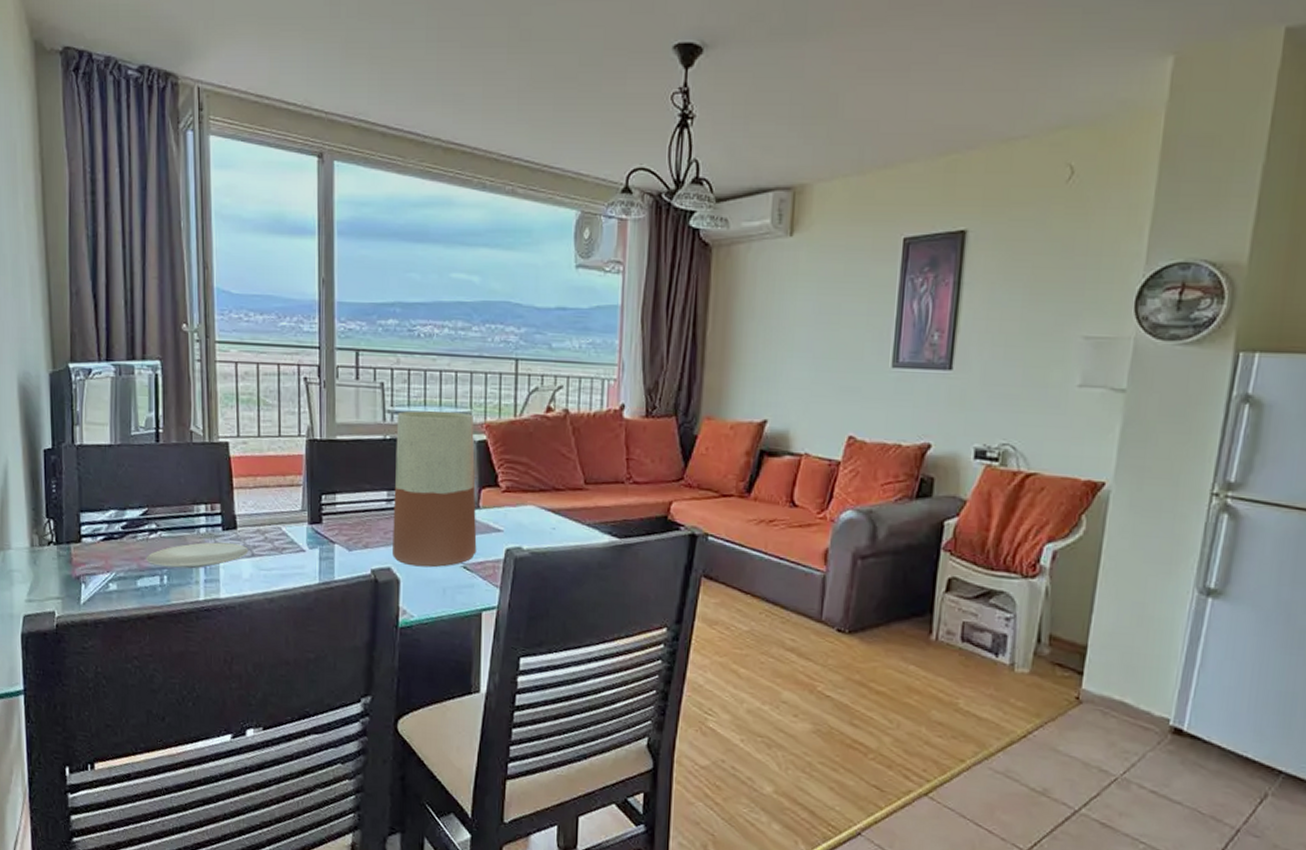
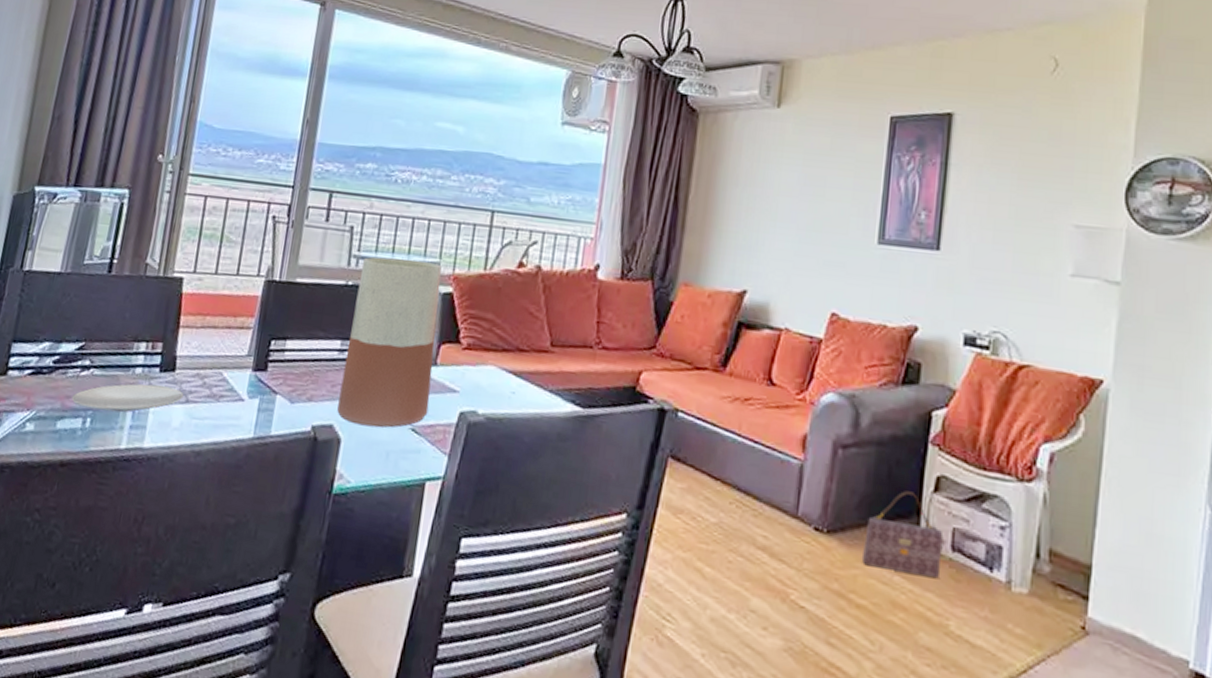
handbag: none [880,593,954,666] -> present [861,491,944,579]

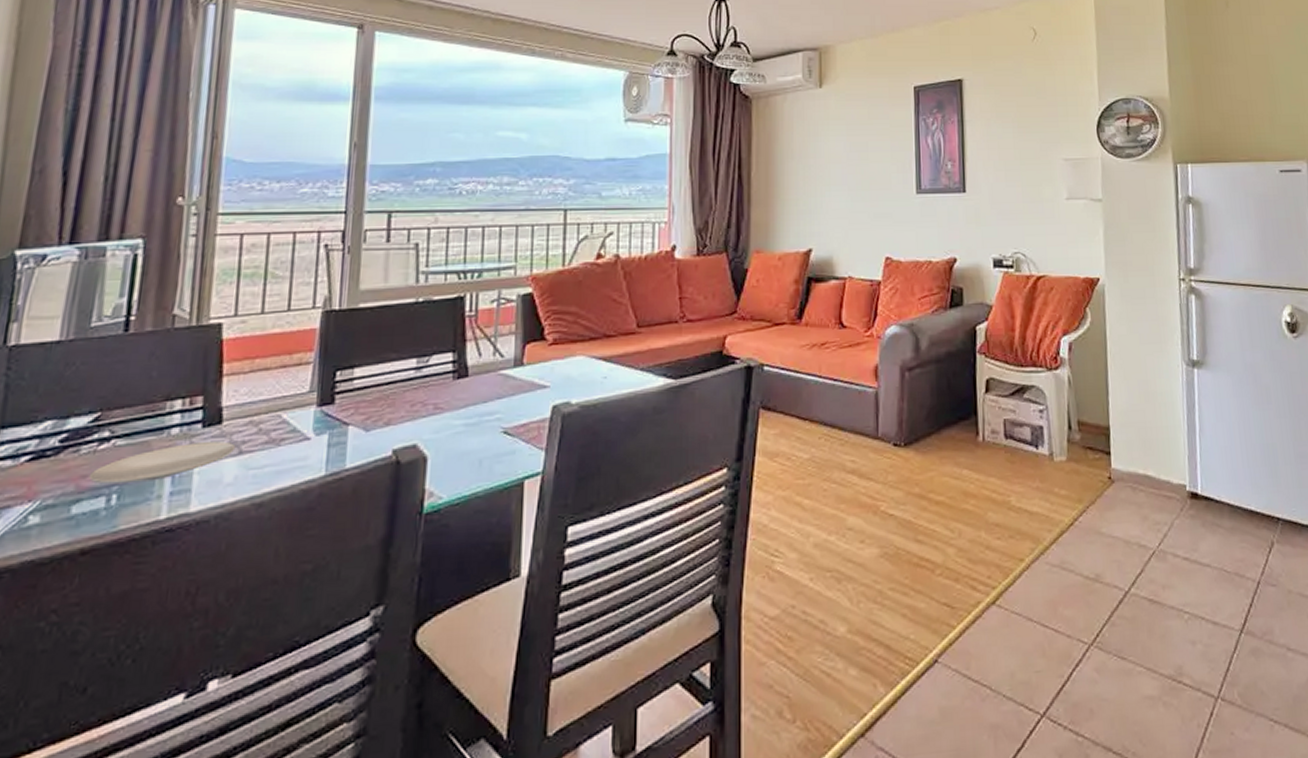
vase: present [337,257,442,428] -> none [420,267,520,440]
handbag: present [861,491,944,579] -> none [935,396,998,467]

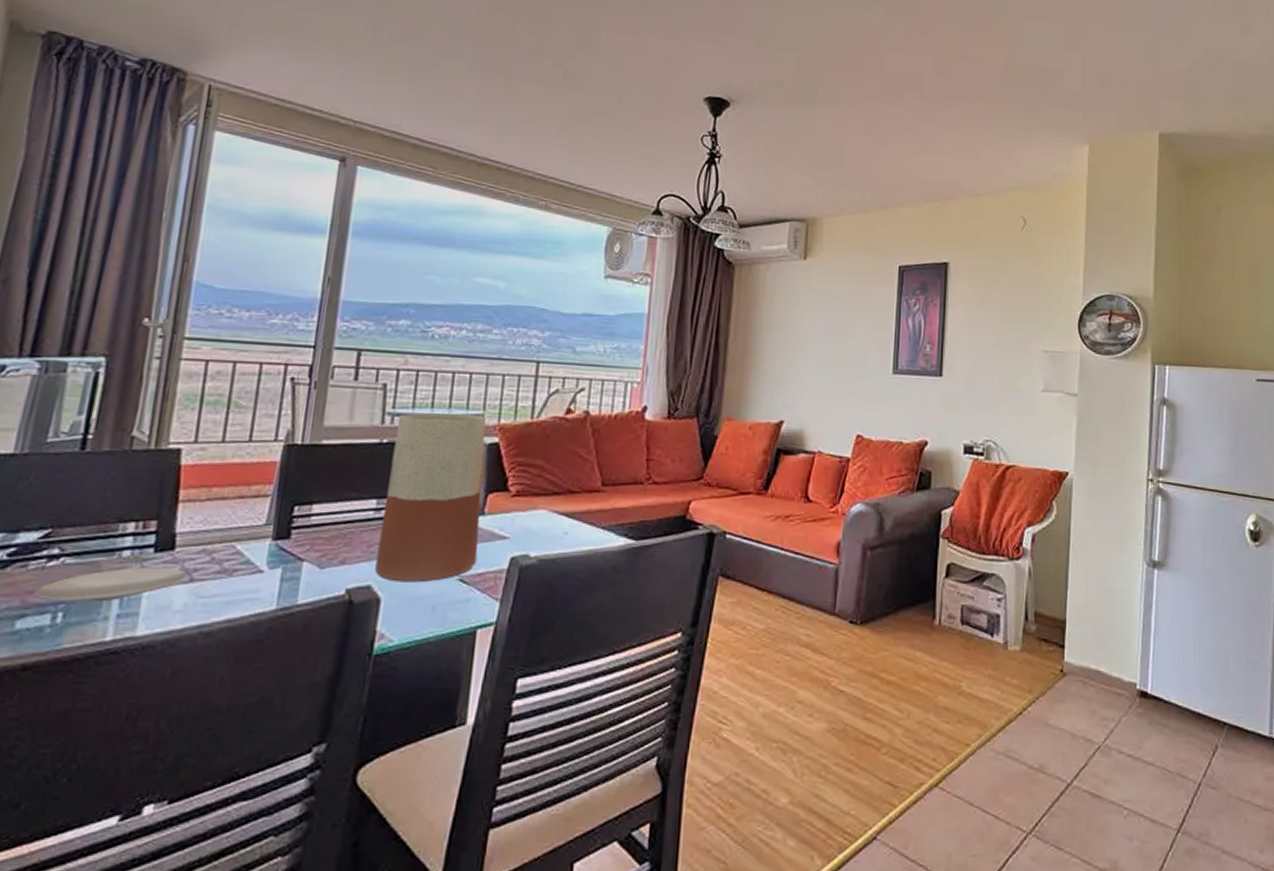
vase: none [420,267,520,440] -> present [375,413,486,583]

